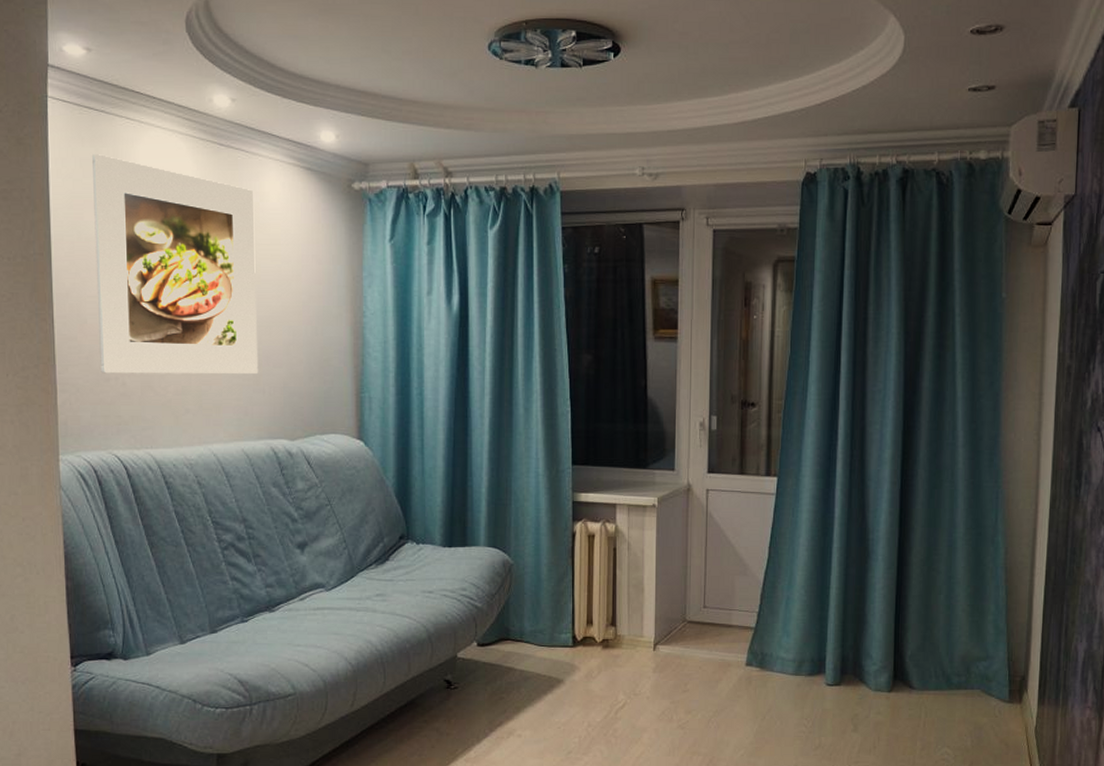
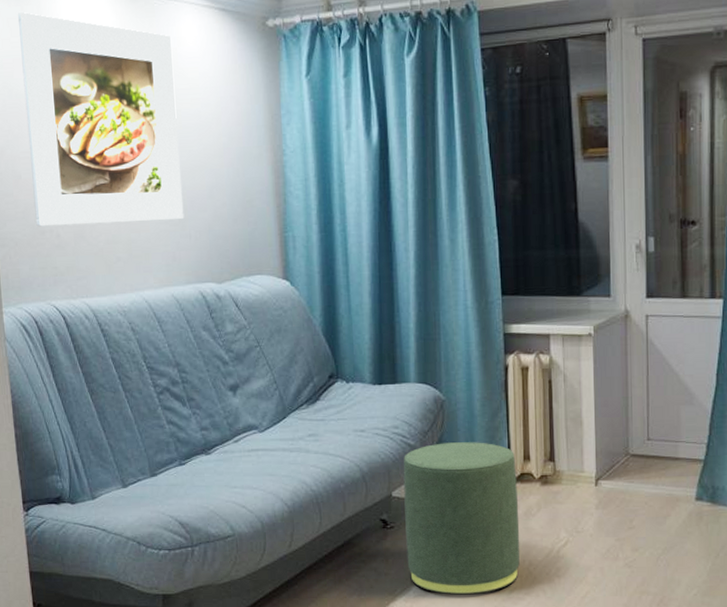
ottoman: none [469,606,580,755] -> present [403,442,520,595]

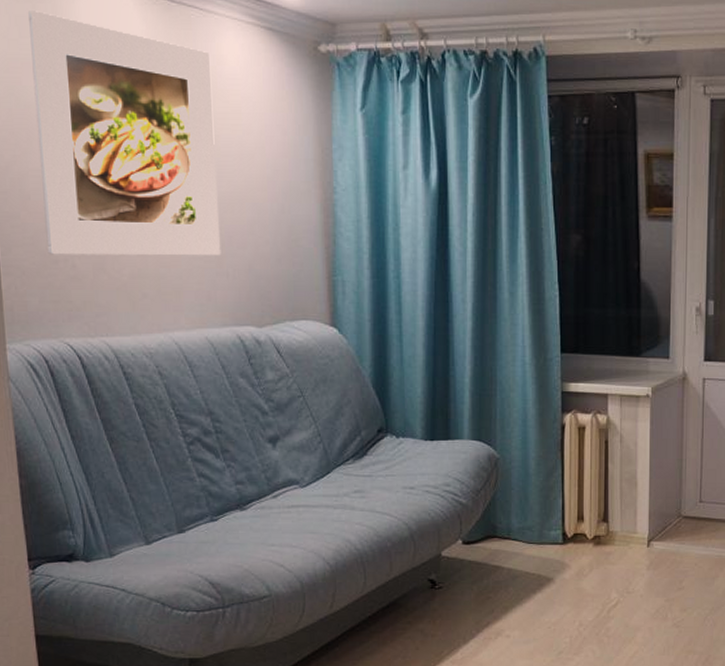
ottoman: present [403,442,520,595] -> none [454,501,571,656]

